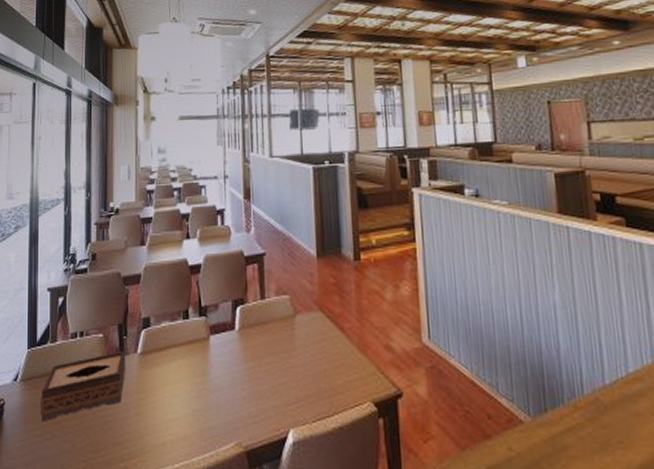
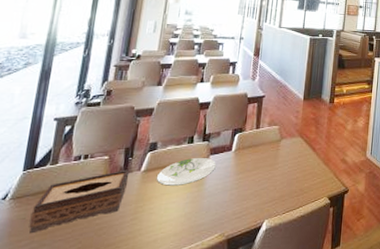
plate: none [154,337,219,374] -> present [156,157,216,186]

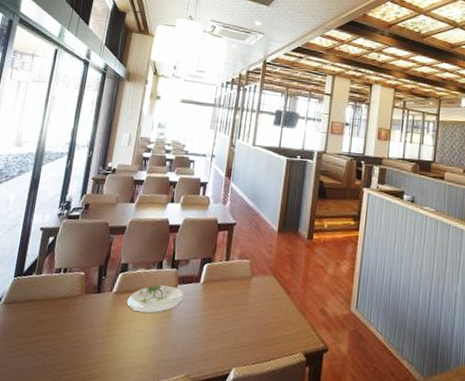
tissue box: present [29,169,129,234] -> none [17,288,102,341]

